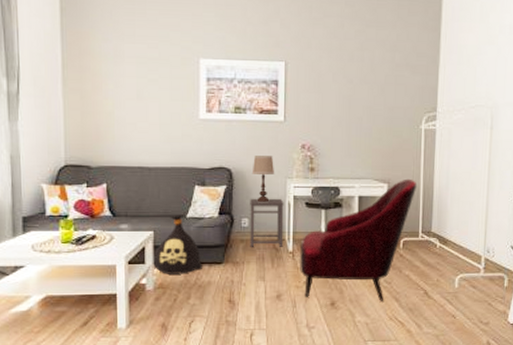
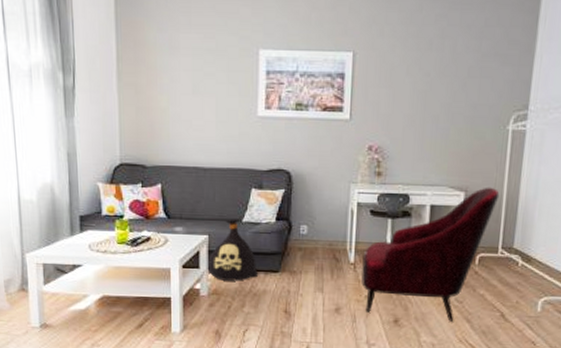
side table: present [250,198,284,247] -> none [308,203,347,258]
table lamp: present [251,156,275,202] -> none [312,157,338,208]

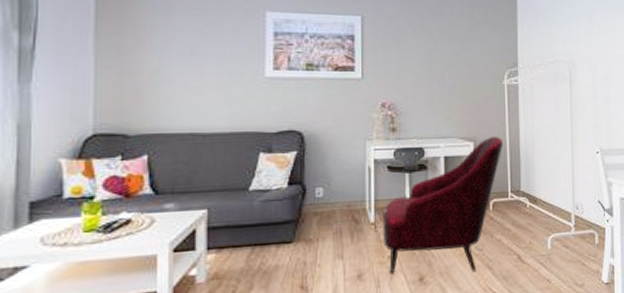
bag: present [208,218,259,281] -> none [207,187,270,261]

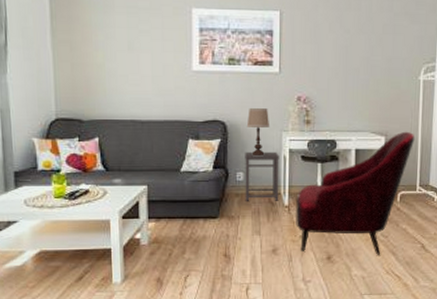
side table: none [325,163,364,221] -> present [245,151,280,201]
table lamp: none [326,116,353,168] -> present [246,108,270,155]

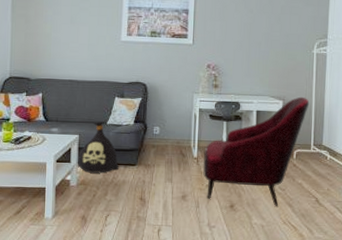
bag: none [148,169,198,229] -> present [78,121,120,173]
side table: present [245,151,280,201] -> none [160,109,191,153]
table lamp: present [246,108,270,155] -> none [163,73,184,113]

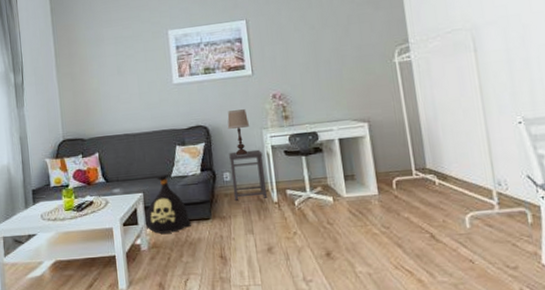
side table: none [160,109,191,153] -> present [229,149,268,201]
table lamp: none [163,73,184,113] -> present [227,109,250,155]
armchair: present [203,96,310,206] -> none [285,114,401,249]

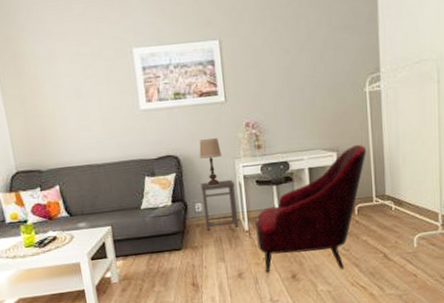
bag: present [145,175,192,234] -> none [114,207,164,266]
armchair: none [285,114,401,249] -> present [255,144,367,273]

